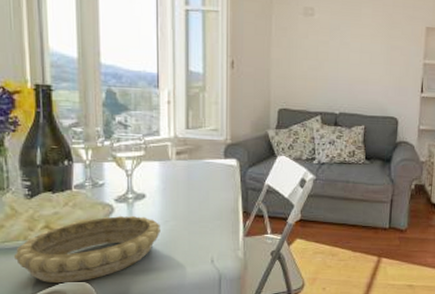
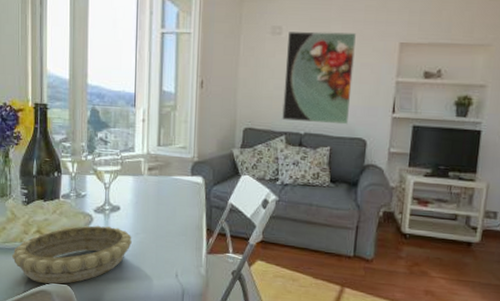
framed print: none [317,13,386,104] -> present [282,31,356,125]

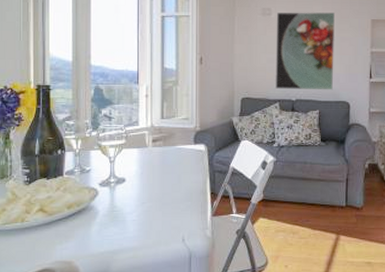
decorative bowl: present [12,226,132,284] -> none [13,198,138,262]

